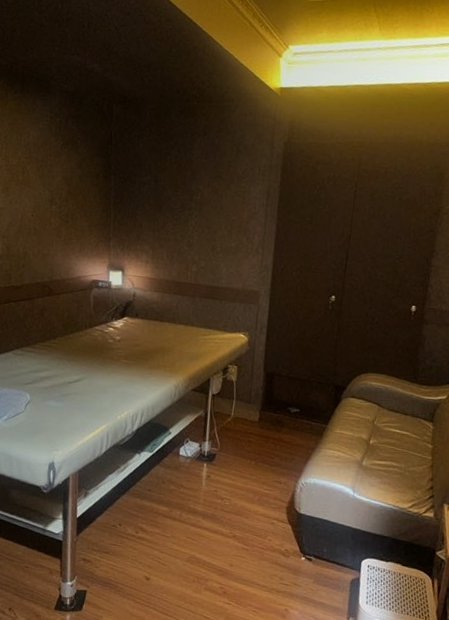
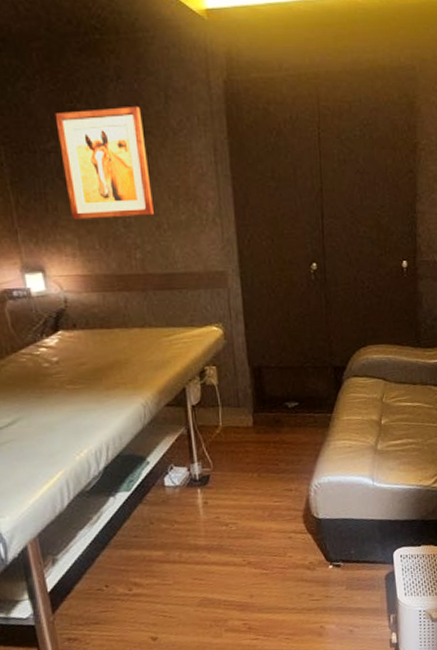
wall art: none [151,155,217,240] -> present [54,107,154,220]

